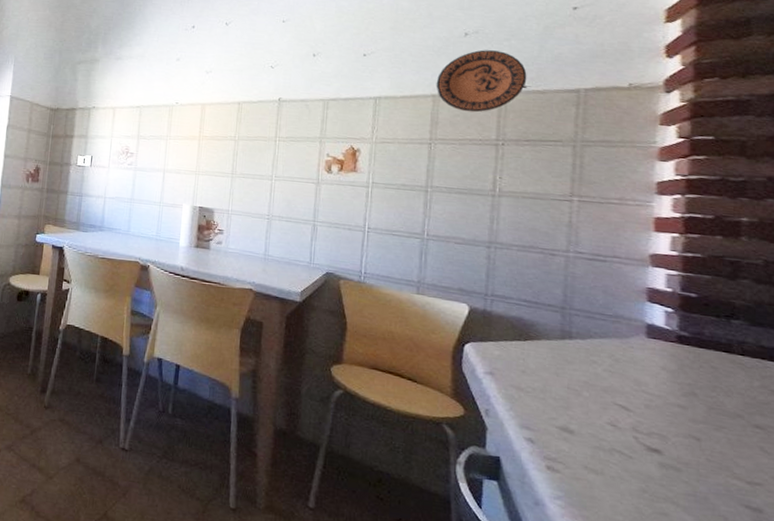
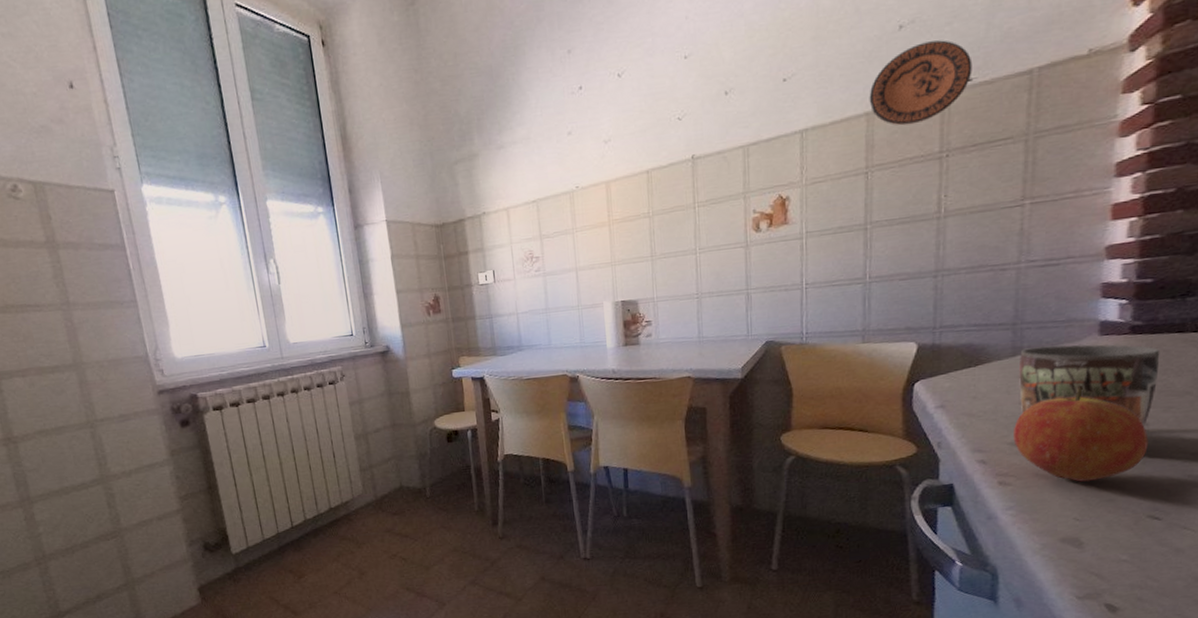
fruit: none [562,382,701,489] -> present [1014,385,1148,482]
mug: none [568,334,708,442] -> present [1019,344,1160,427]

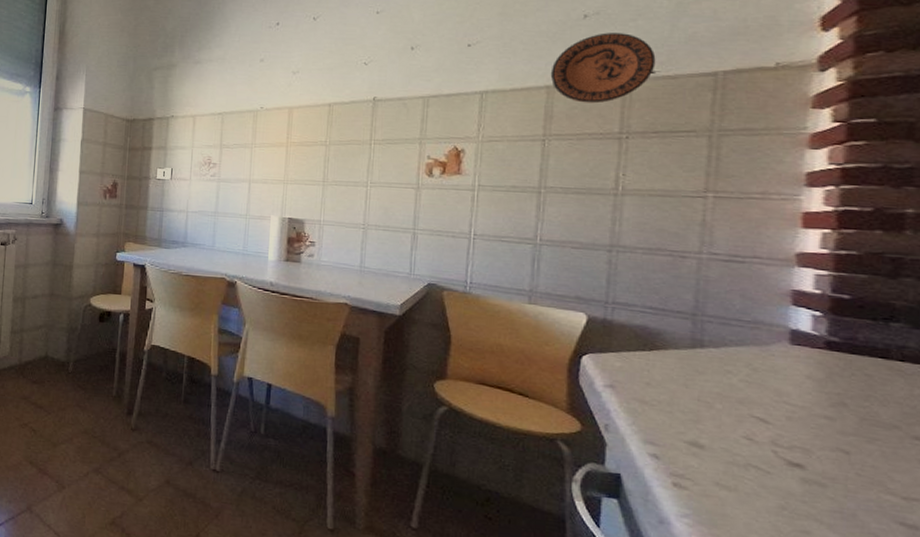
fruit: present [1014,385,1148,482] -> none [691,393,850,505]
mug: present [1019,344,1160,427] -> none [698,342,861,456]

